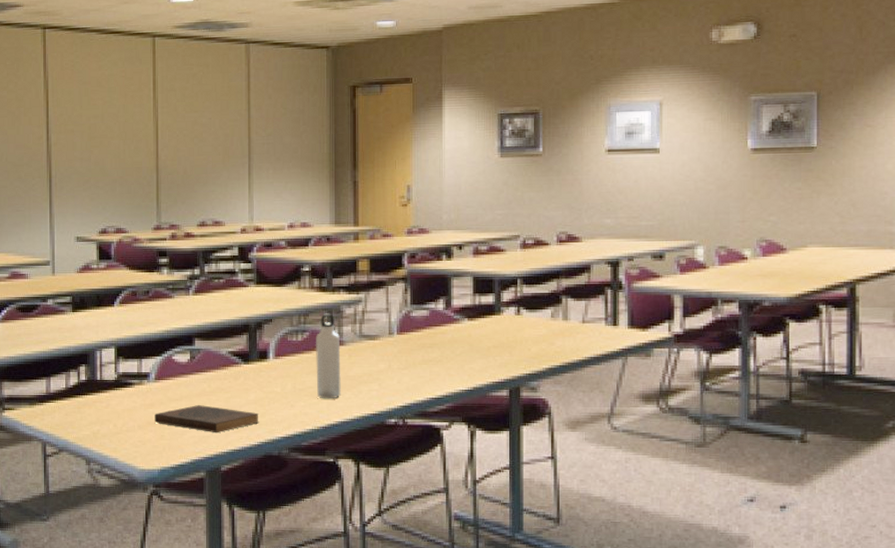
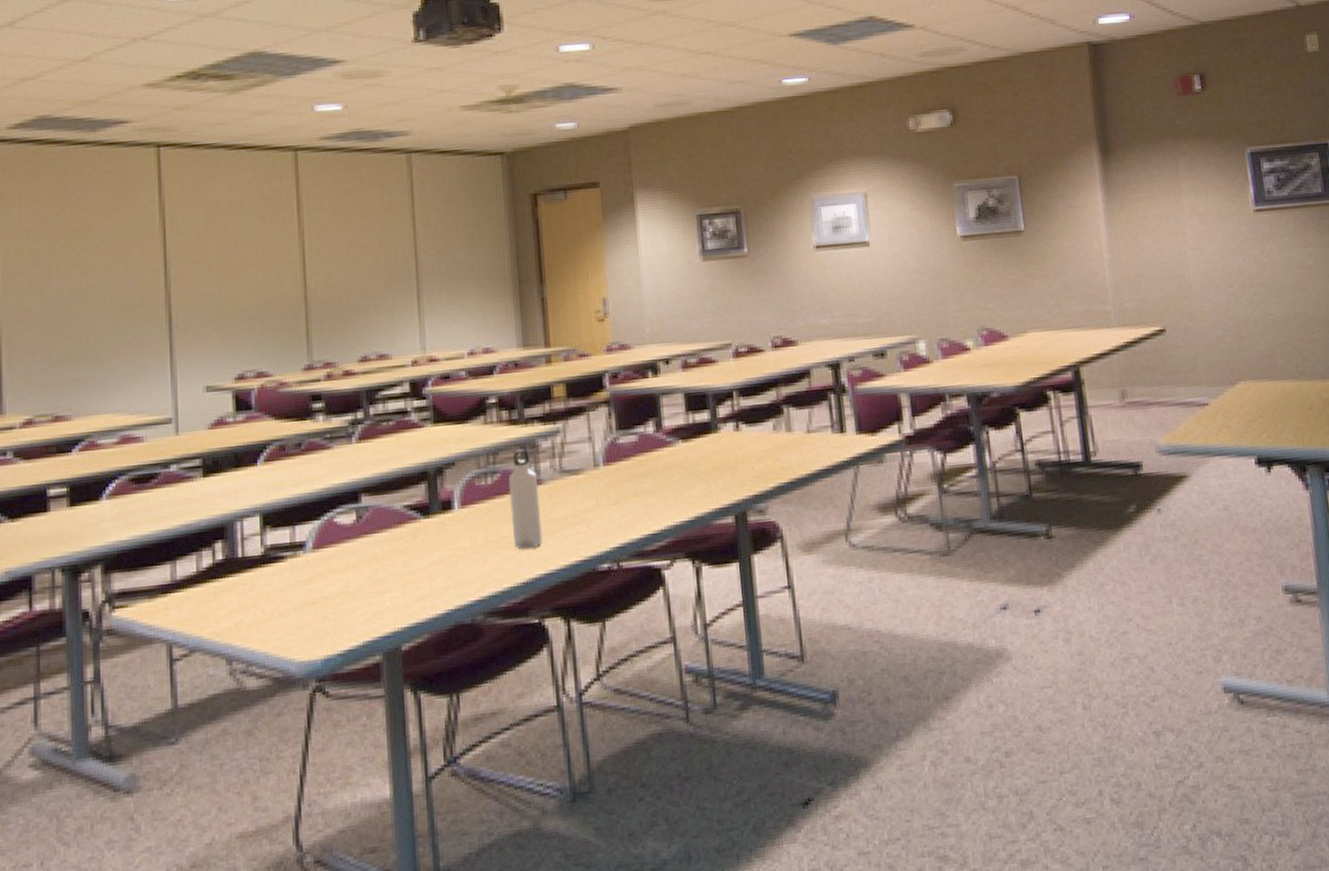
book: present [154,405,259,434] -> none [314,573,446,606]

